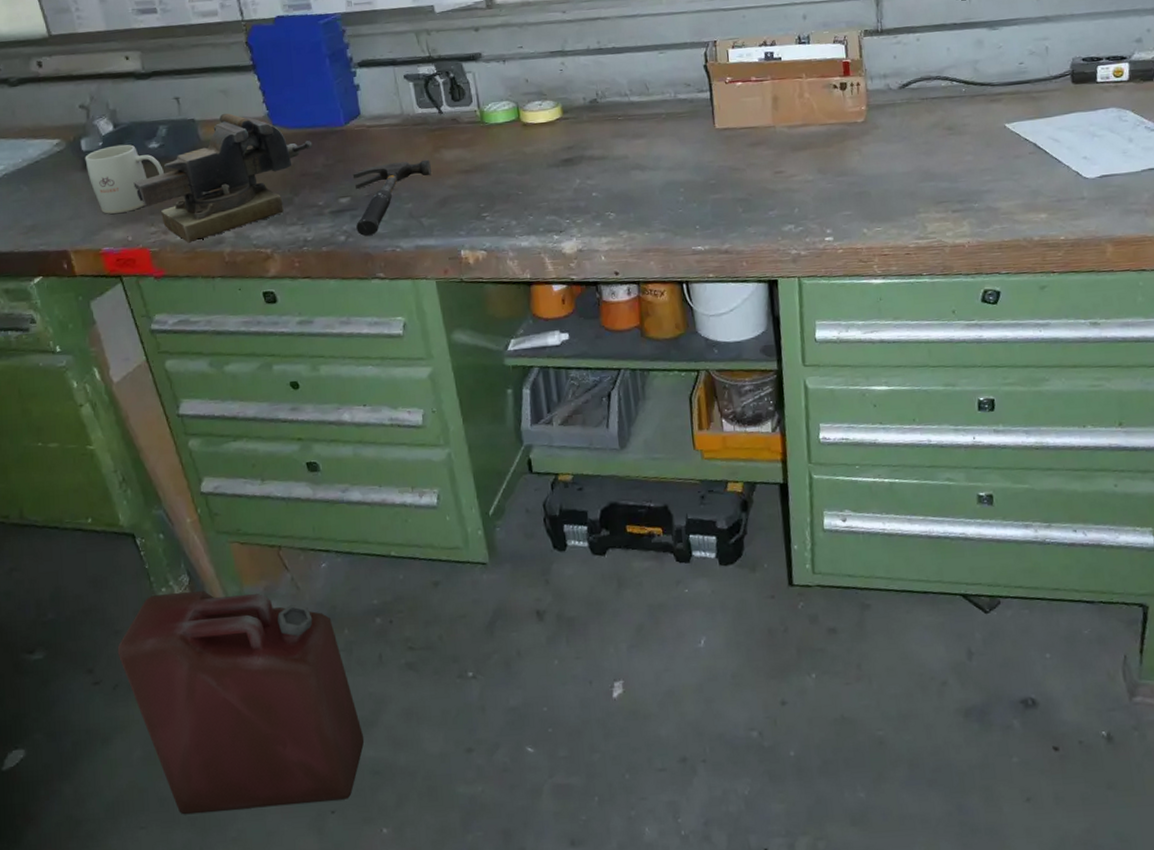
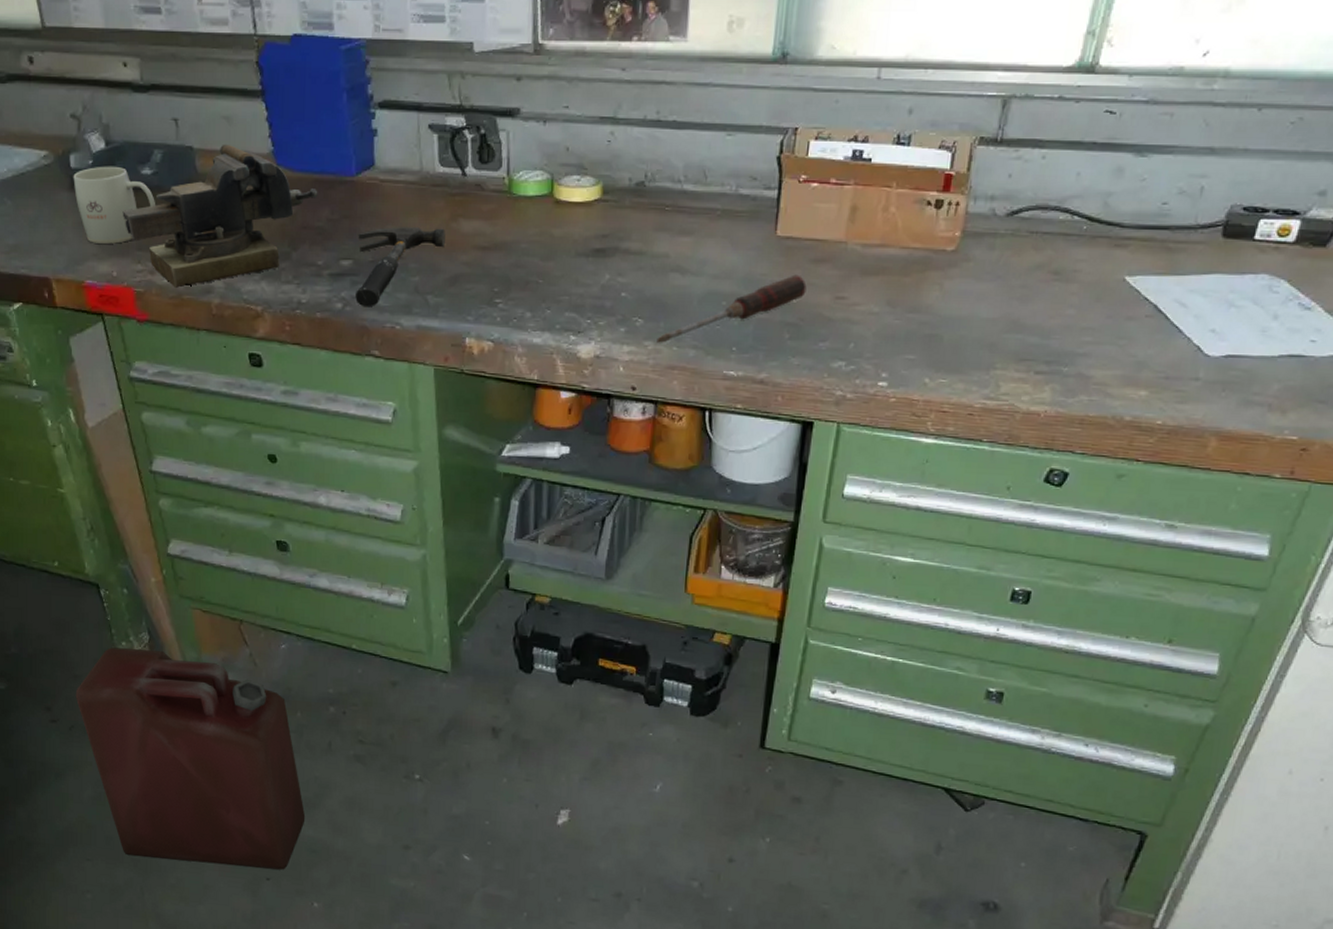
screwdriver: none [629,158,749,231] -> present [657,274,807,343]

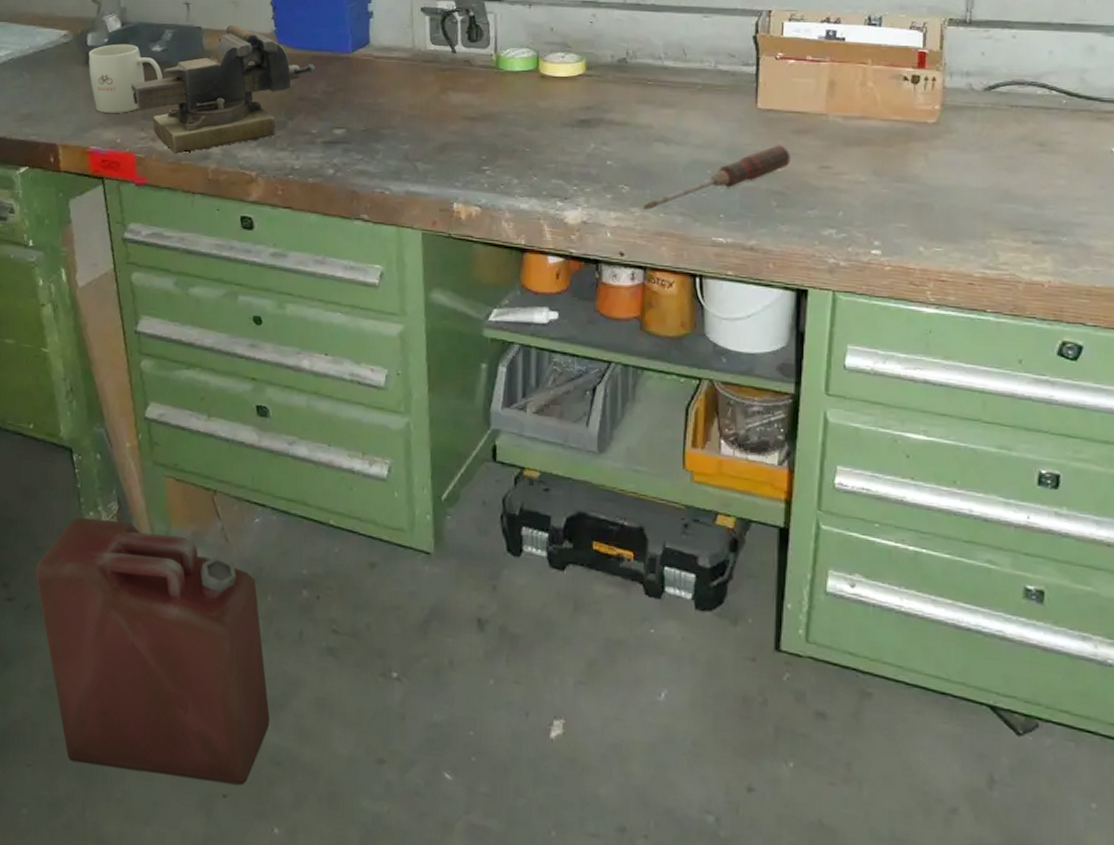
claw hammer: present [355,227,445,308] -> none [347,99,435,174]

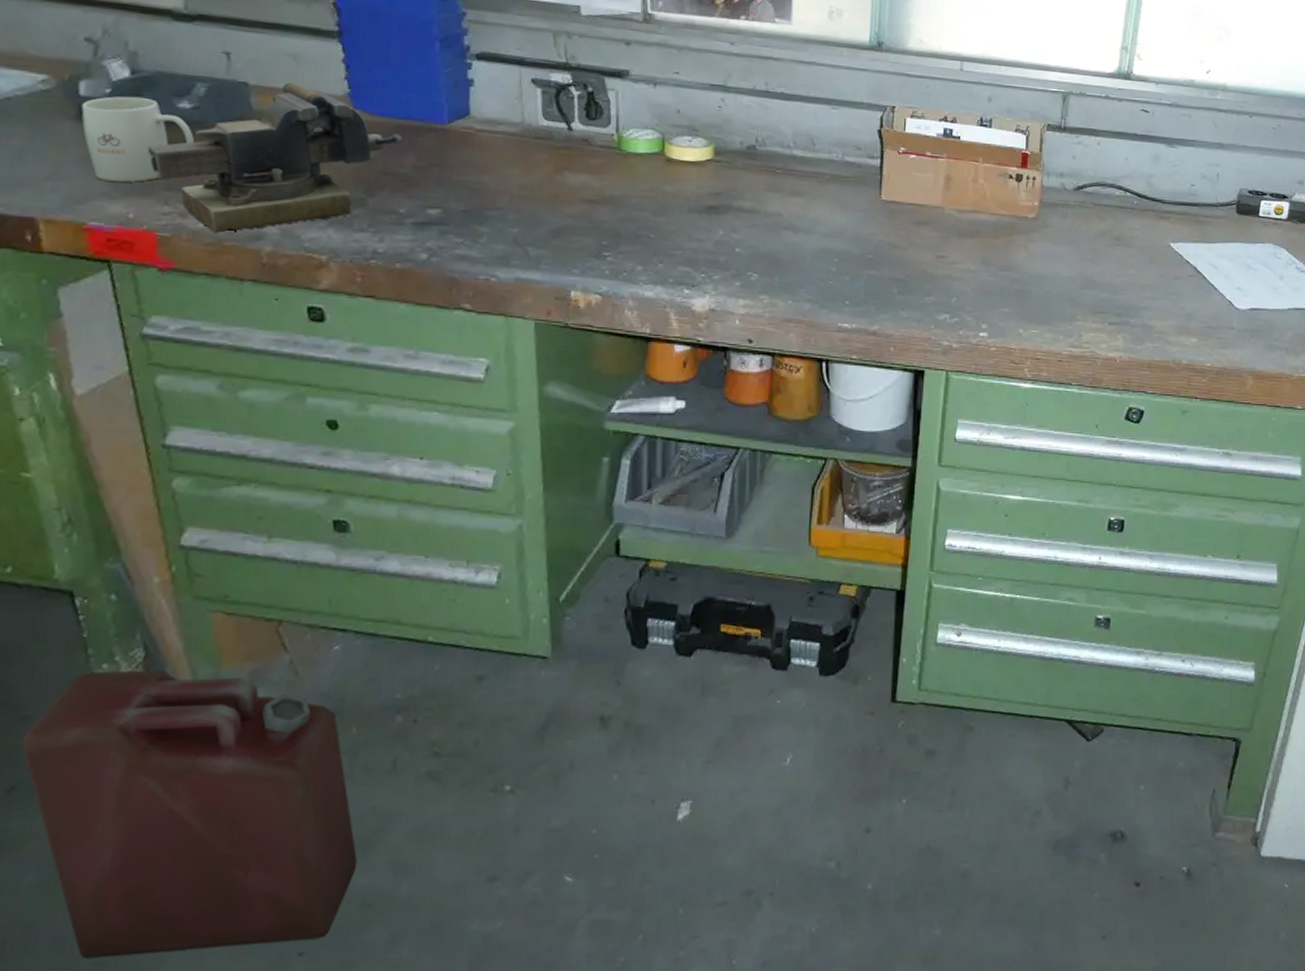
screwdriver: present [643,145,791,210] -> none [772,235,911,297]

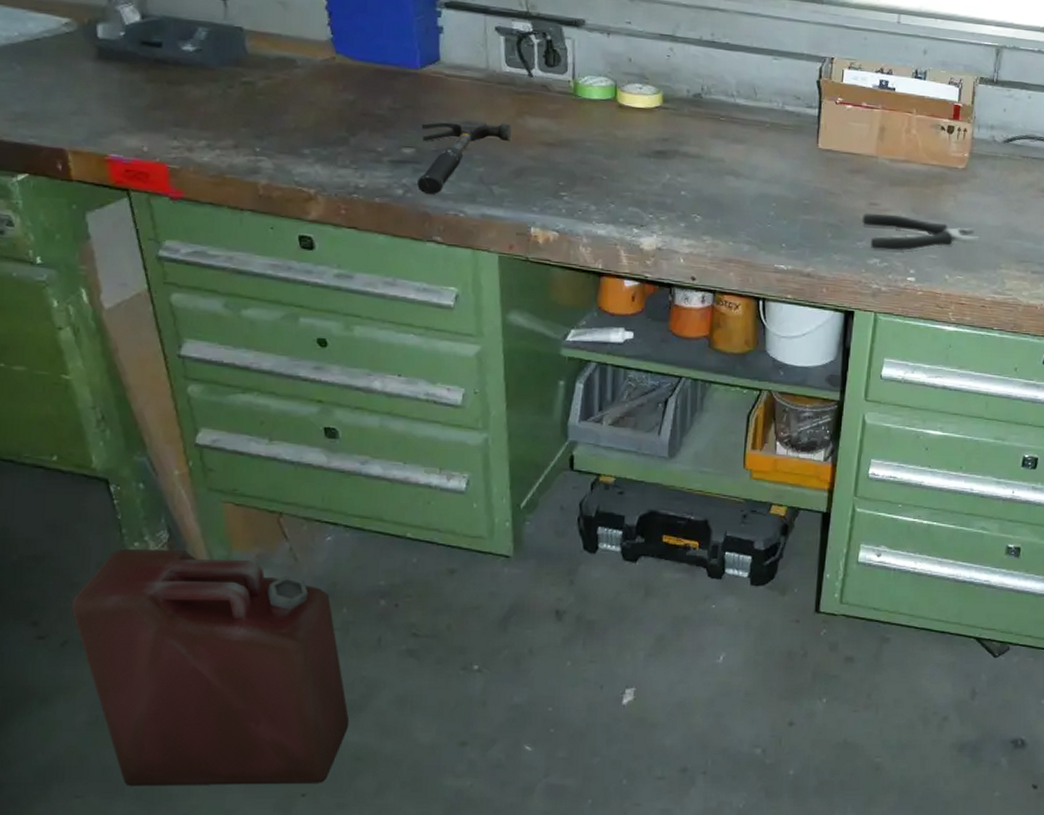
mug: present [81,96,194,182] -> none [100,39,197,118]
bench vise: present [147,82,403,234] -> none [157,27,380,168]
claw hammer: none [444,177,549,259] -> present [417,119,511,195]
pliers: none [930,266,1054,305] -> present [862,212,980,251]

